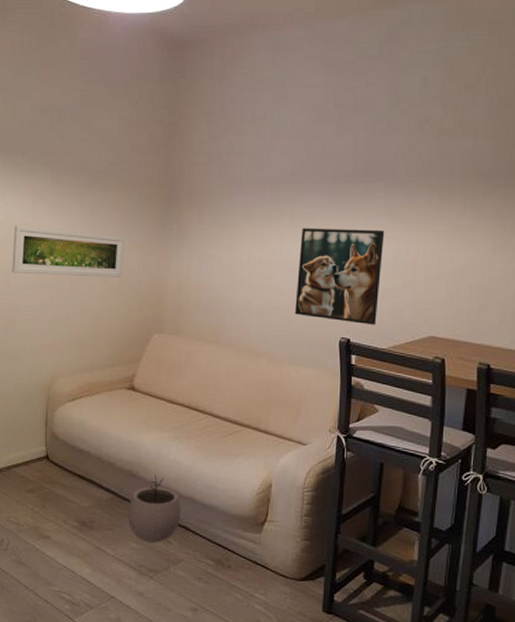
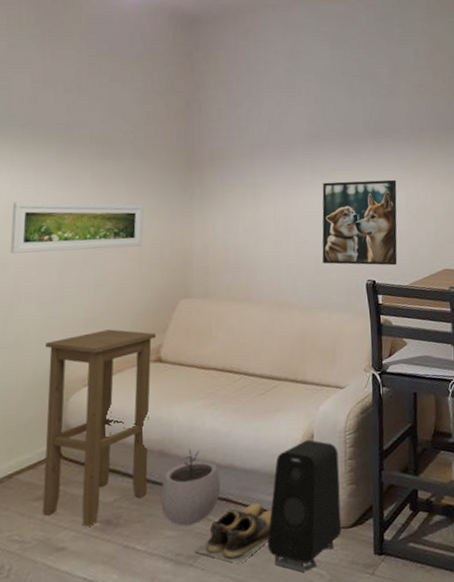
stool: none [33,353,130,524] -> present [42,329,156,527]
shoes: none [155,536,227,588] -> present [195,502,273,564]
speaker: none [221,488,295,610] -> present [268,439,342,572]

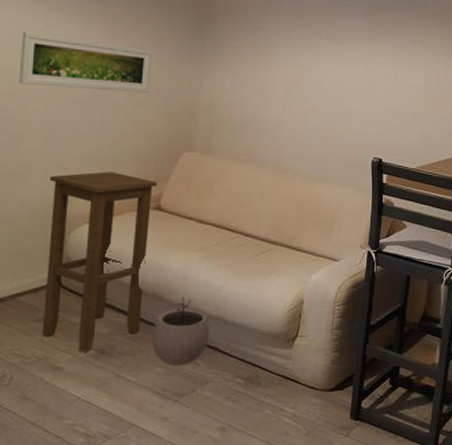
shoes: present [195,502,273,564] -> none [181,355,258,408]
speaker: present [268,439,342,572] -> none [250,304,326,423]
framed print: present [322,179,398,266] -> none [330,50,416,146]

